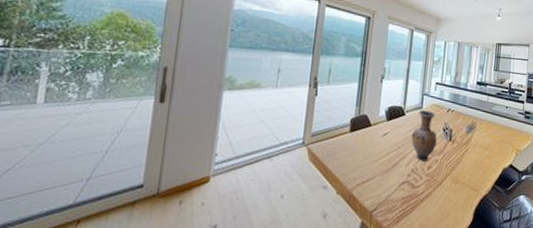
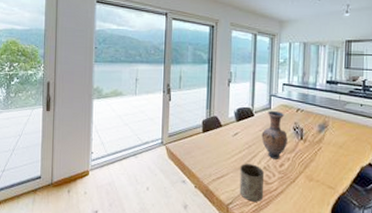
cup: none [385,166,412,207] -> present [239,163,265,202]

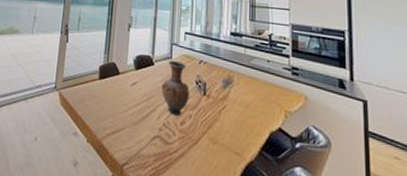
cup: present [239,163,265,202] -> none [136,118,164,165]

